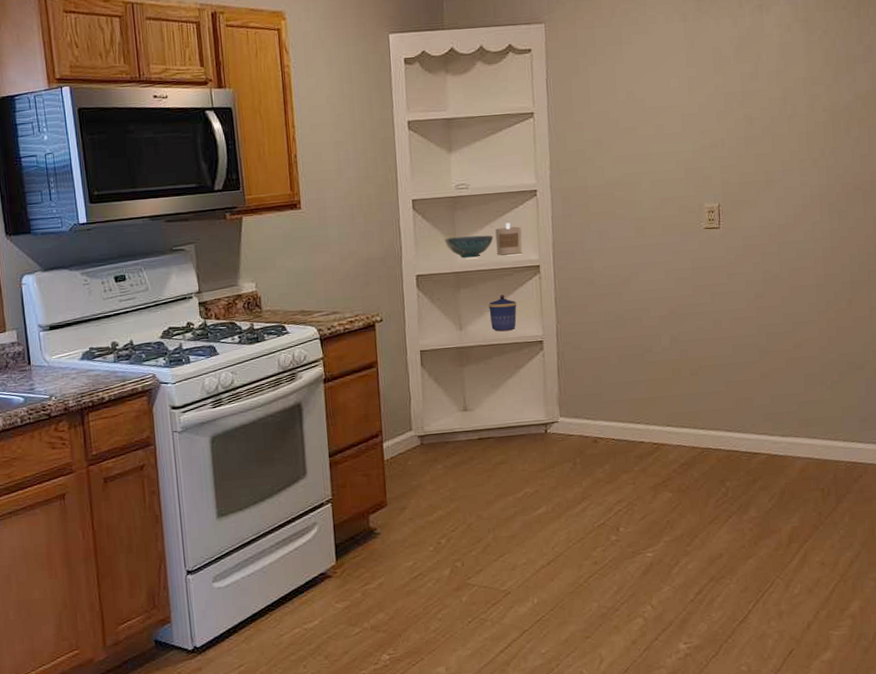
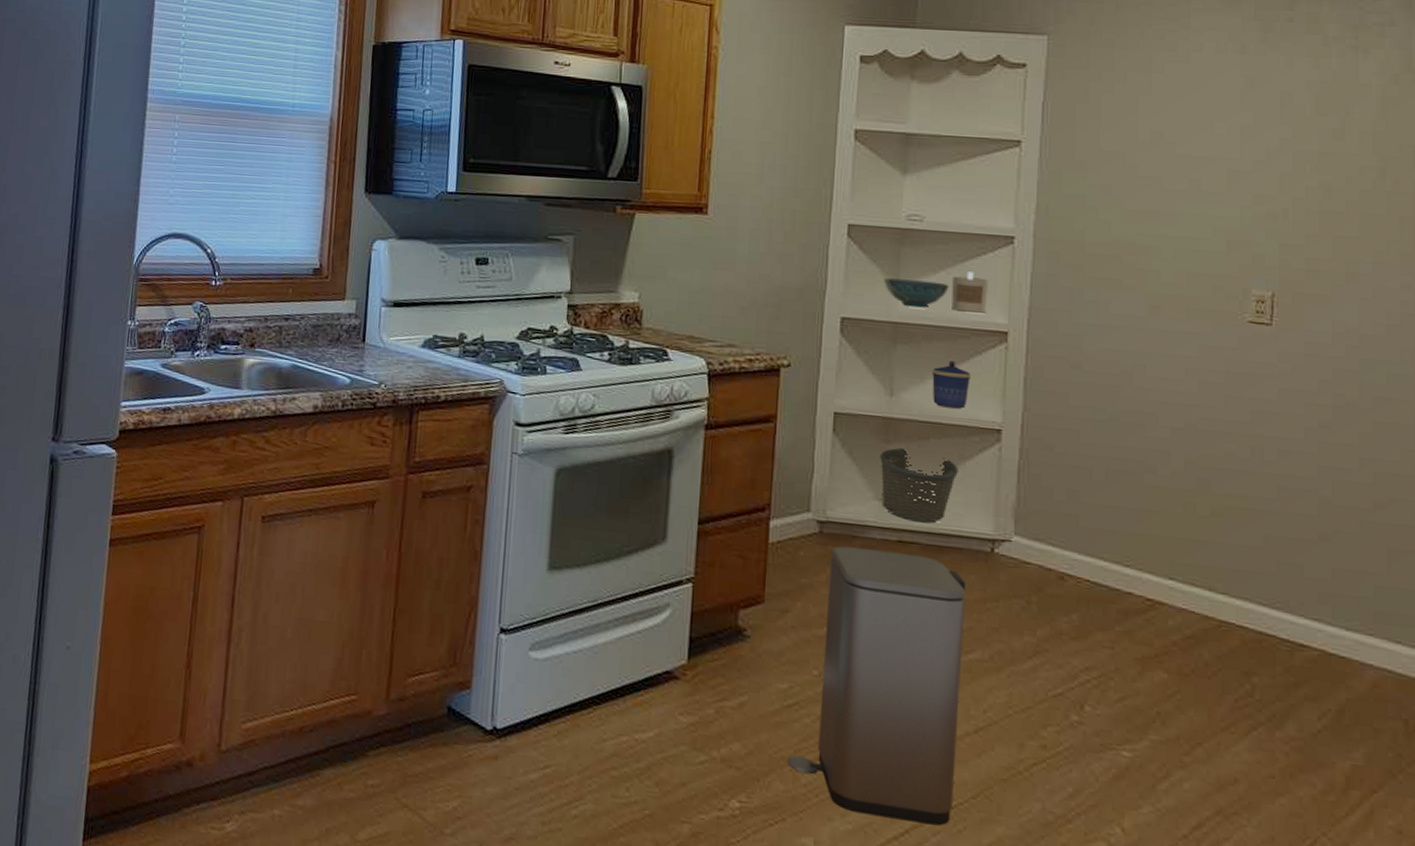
pedal bin: none [419,446,538,641] -> present [787,546,967,825]
basket: none [458,369,516,422] -> present [880,448,958,523]

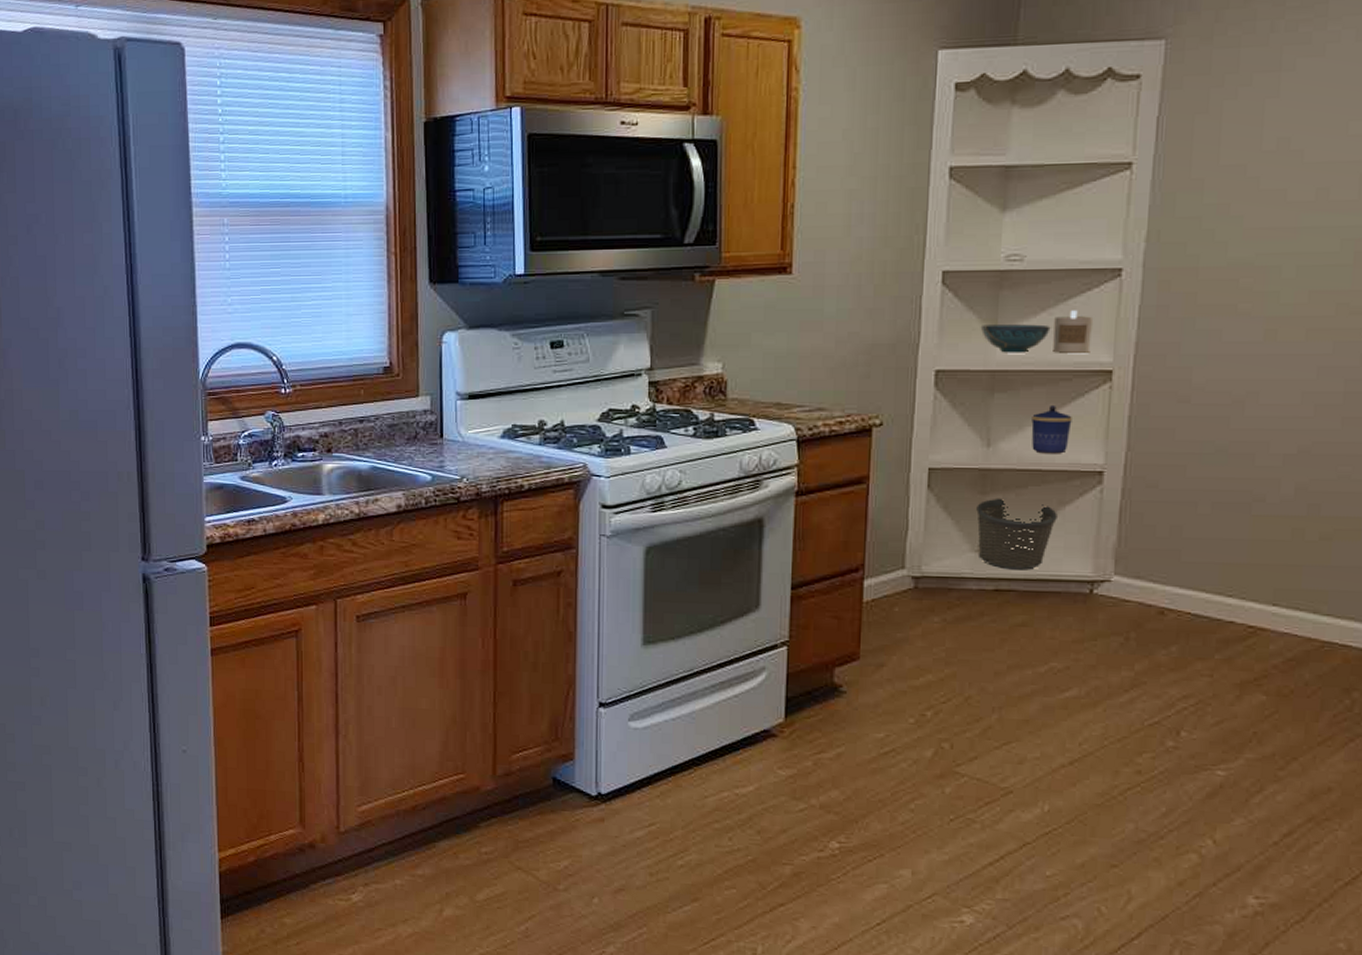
pedal bin: present [787,546,967,825] -> none [884,599,1064,850]

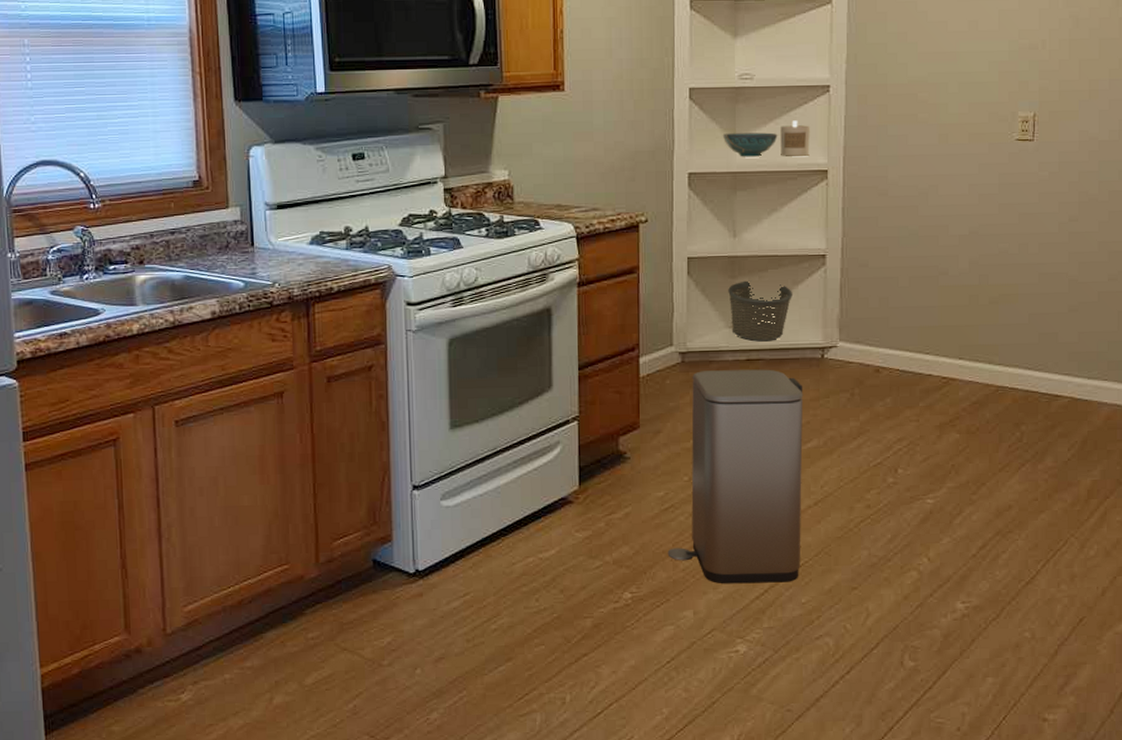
pedal bin: none [884,599,1064,850] -> present [667,369,804,584]
decorative jar: present [1031,404,1072,455] -> none [767,200,799,243]

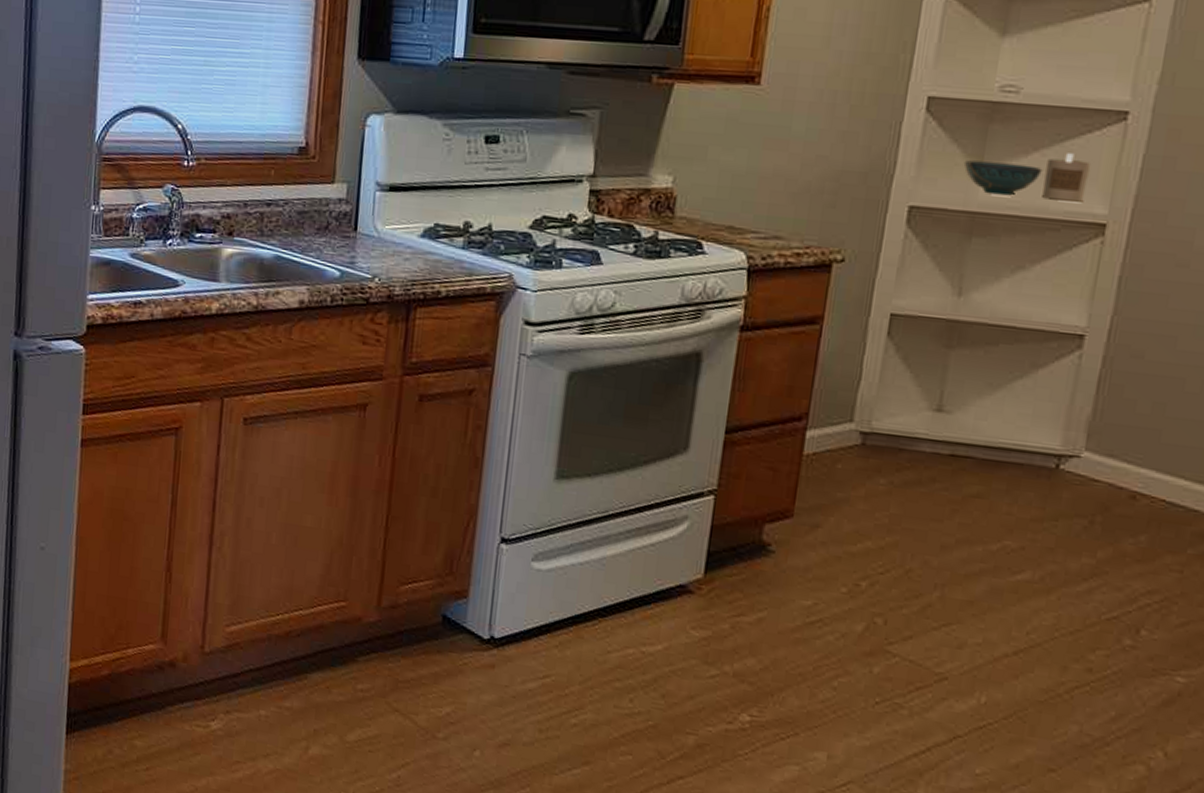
pedal bin: present [667,369,804,584] -> none [804,459,1024,744]
basket: present [728,282,792,342] -> none [937,354,1029,437]

